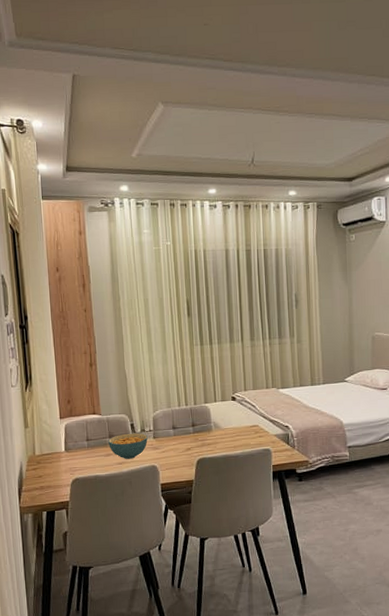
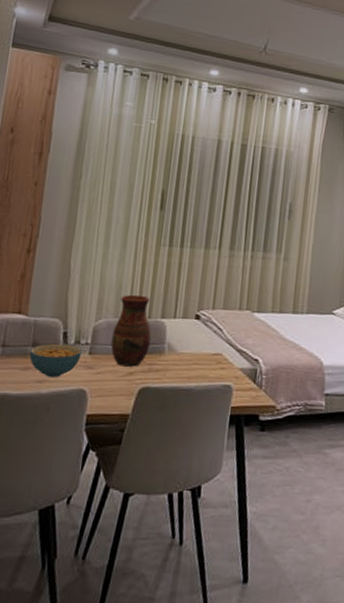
vase: none [168,387,200,444] -> present [110,294,152,367]

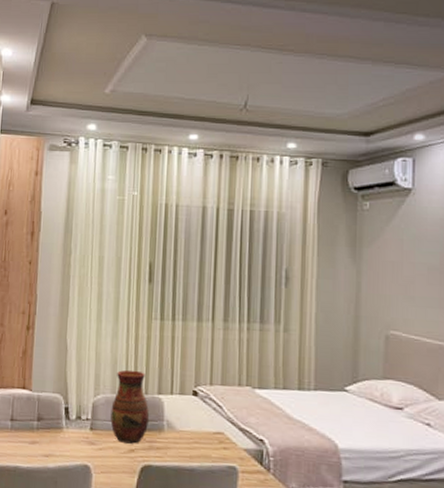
cereal bowl: present [29,343,82,377] -> none [36,418,83,452]

